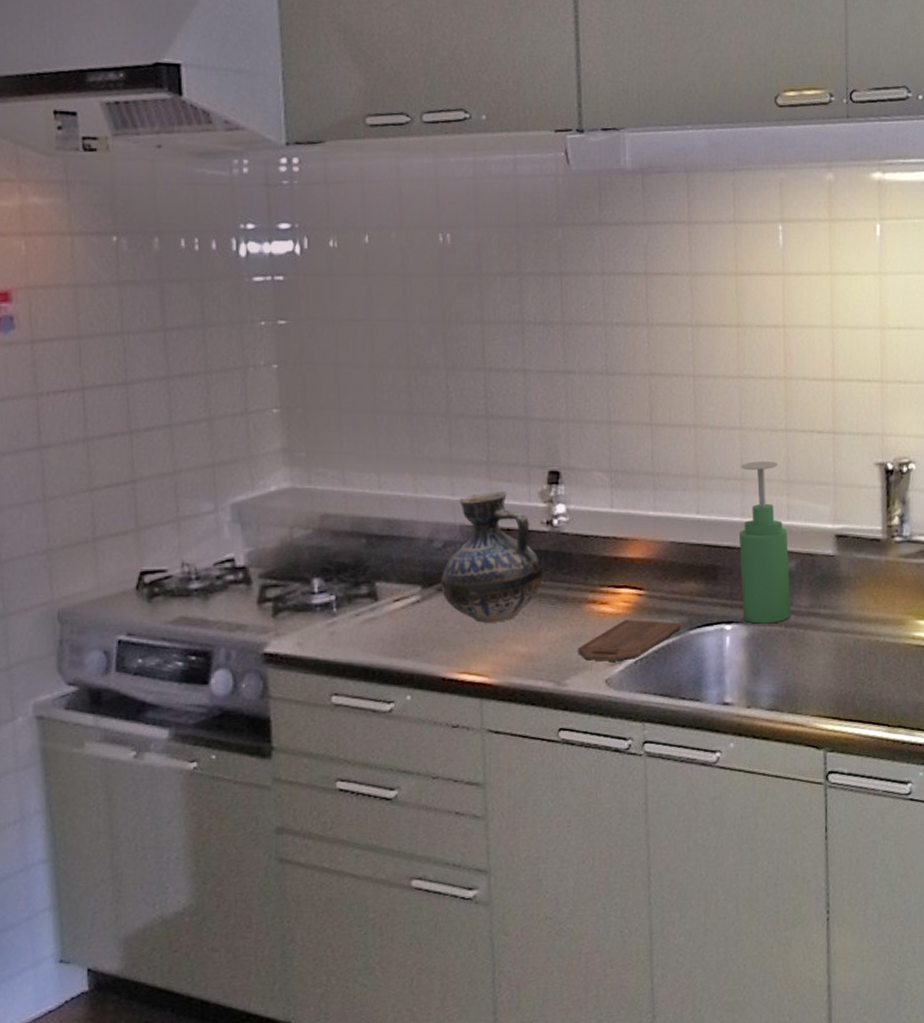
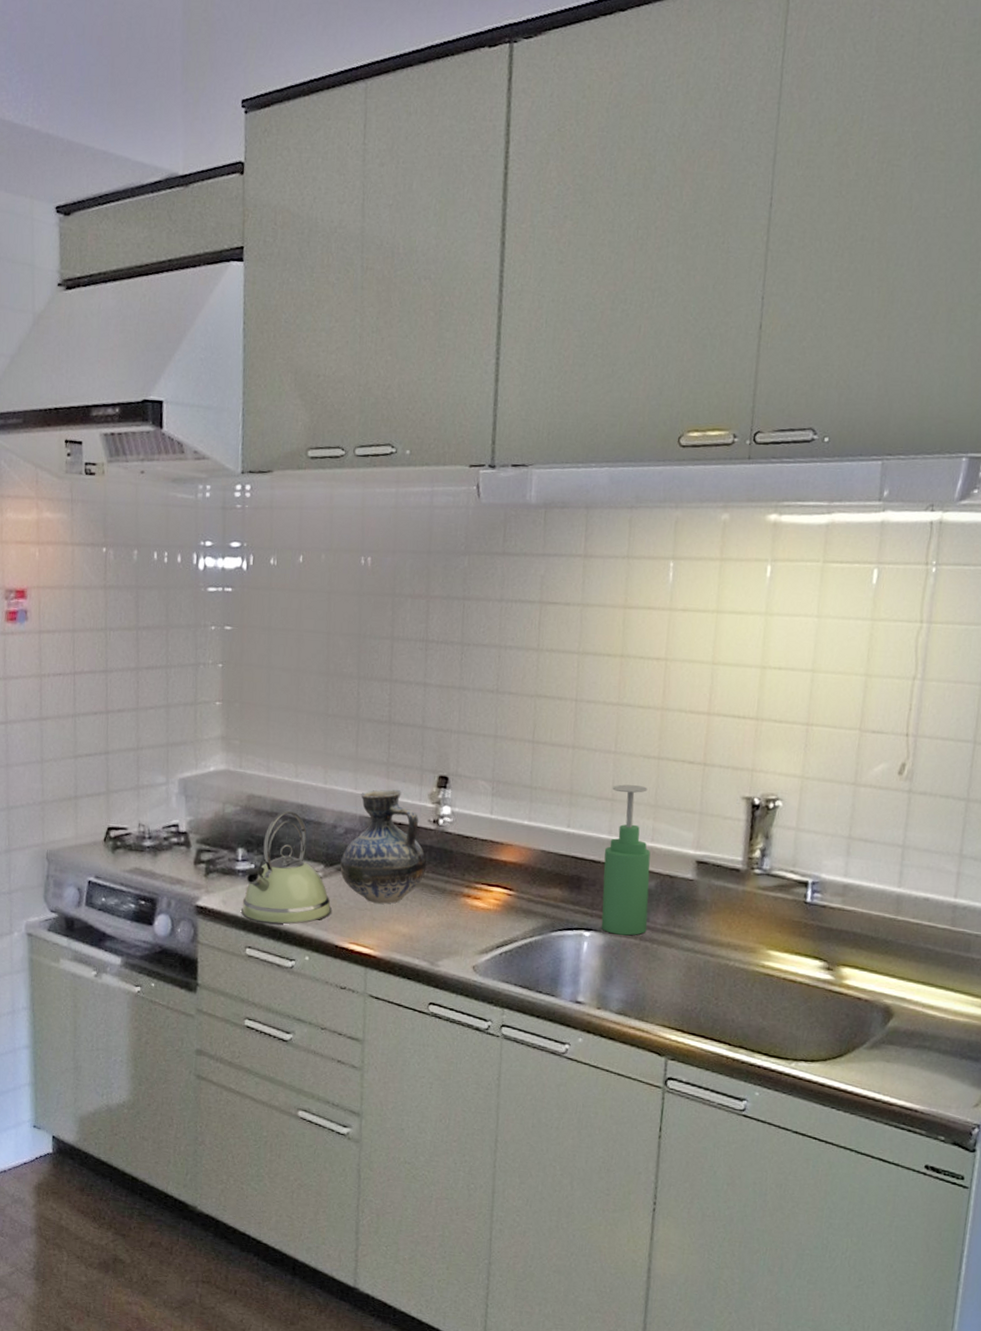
kettle: none [321,527,434,664] -> present [240,810,332,925]
cutting board: present [578,620,682,662] -> none [451,915,545,951]

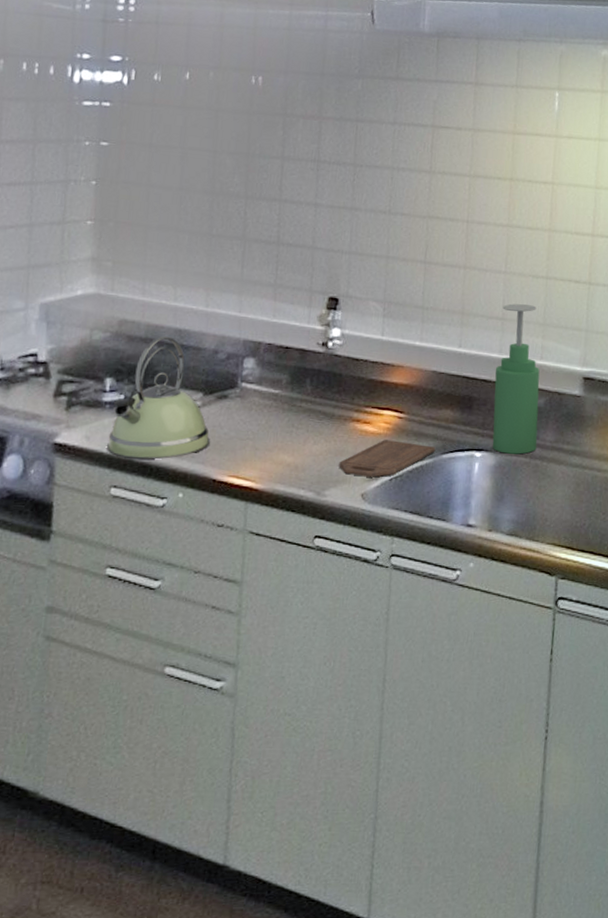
ceramic jug: present [340,789,427,904] -> none [220,312,315,433]
cutting board: none [451,915,545,951] -> present [338,440,436,478]

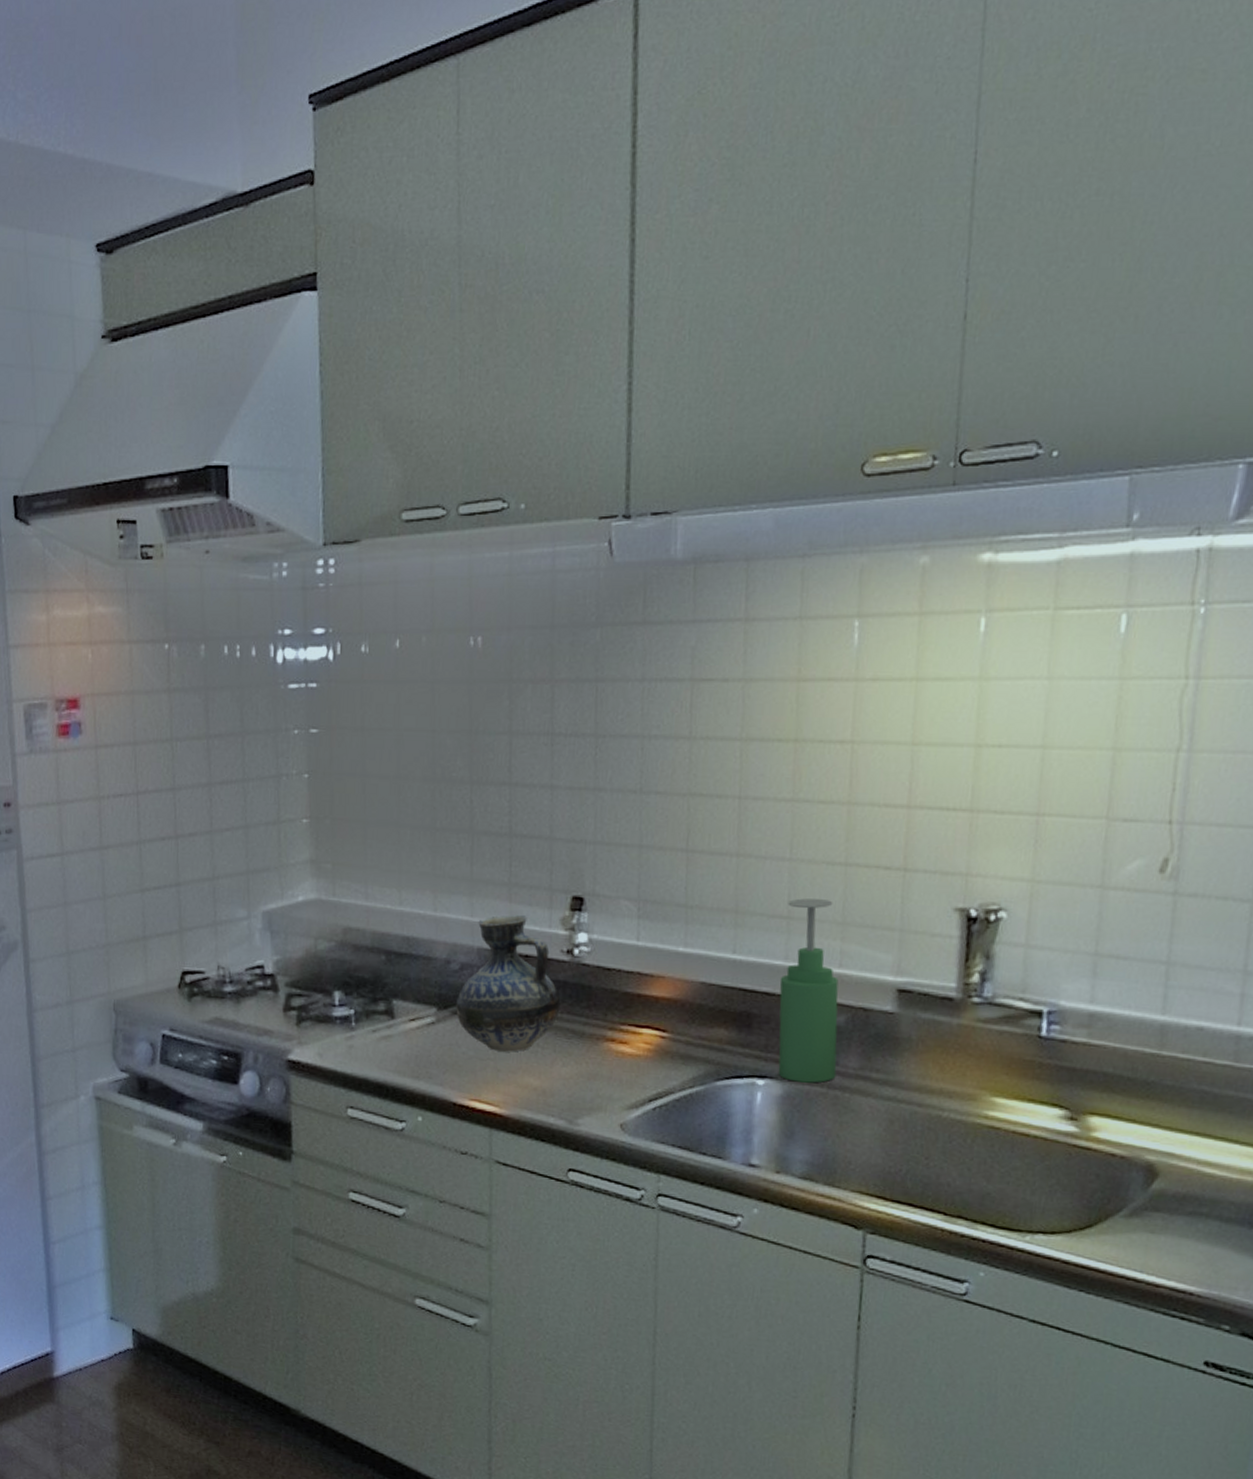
kettle: present [106,335,210,460] -> none [339,944,447,1080]
ceramic jug: none [220,312,315,433] -> present [456,915,561,1052]
cutting board: present [338,440,436,478] -> none [592,1063,708,1106]

